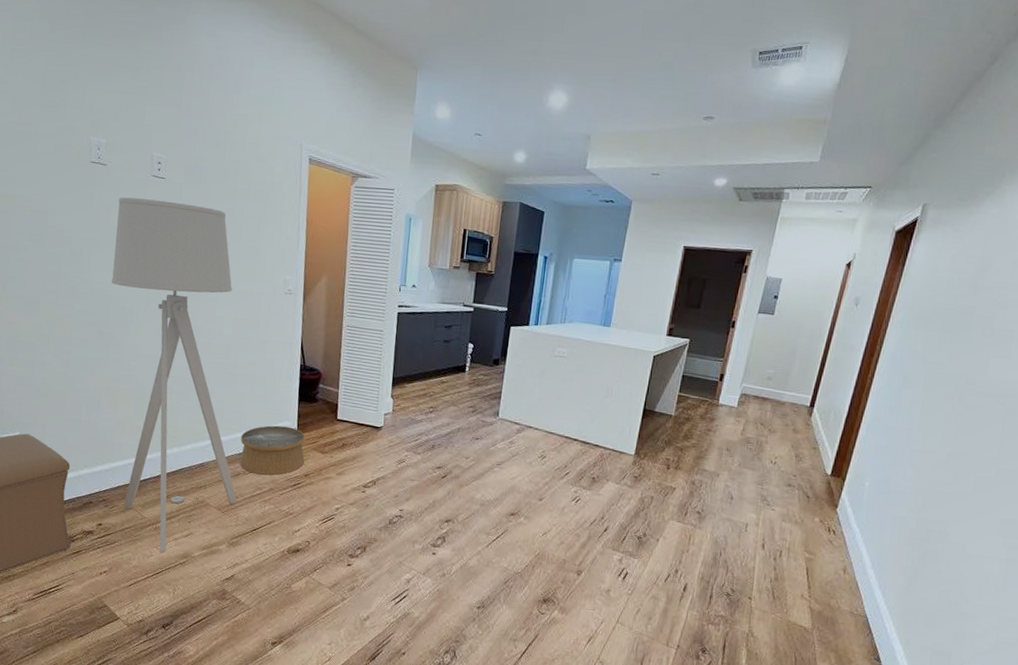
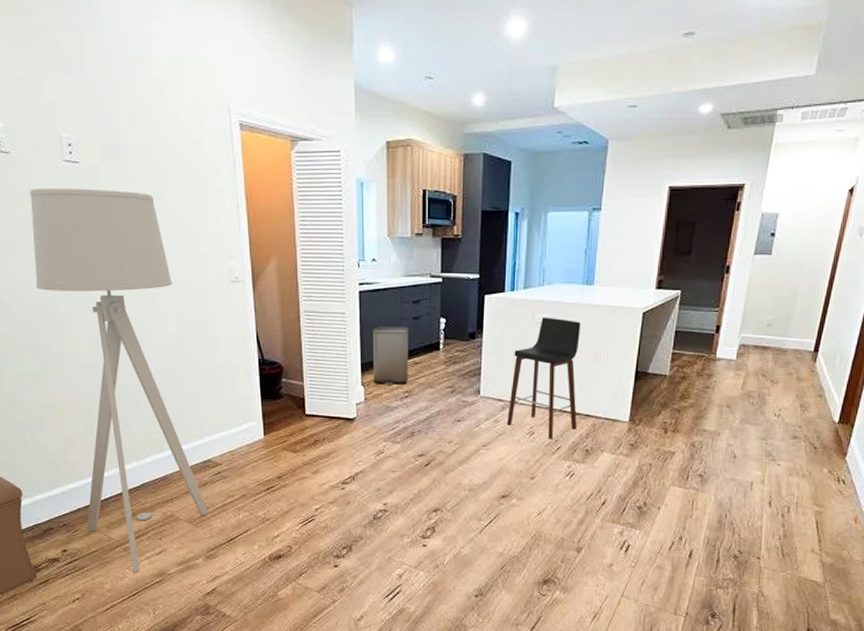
woven basket: present [240,425,305,475] -> none [203,427,275,481]
pedal bin: none [402,345,439,401] -> present [372,325,408,385]
bar stool: none [521,351,596,464] -> present [507,317,581,439]

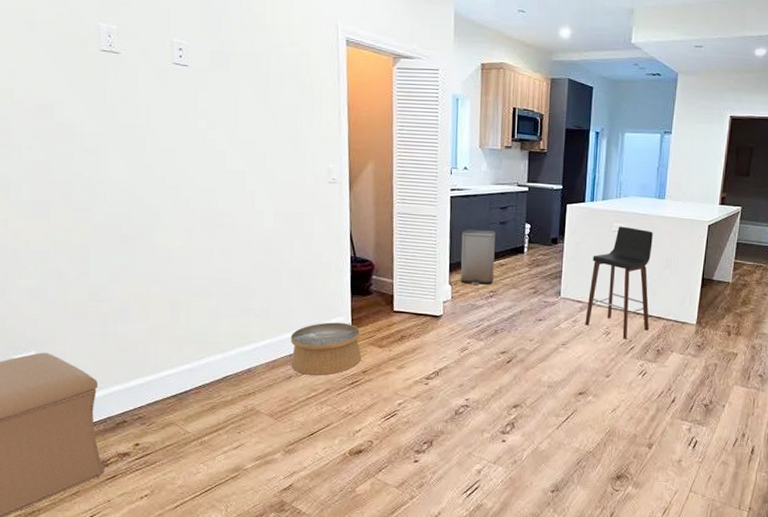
floor lamp: present [29,188,208,573] -> none [133,87,290,468]
woven basket: none [203,427,275,481] -> present [290,322,361,375]

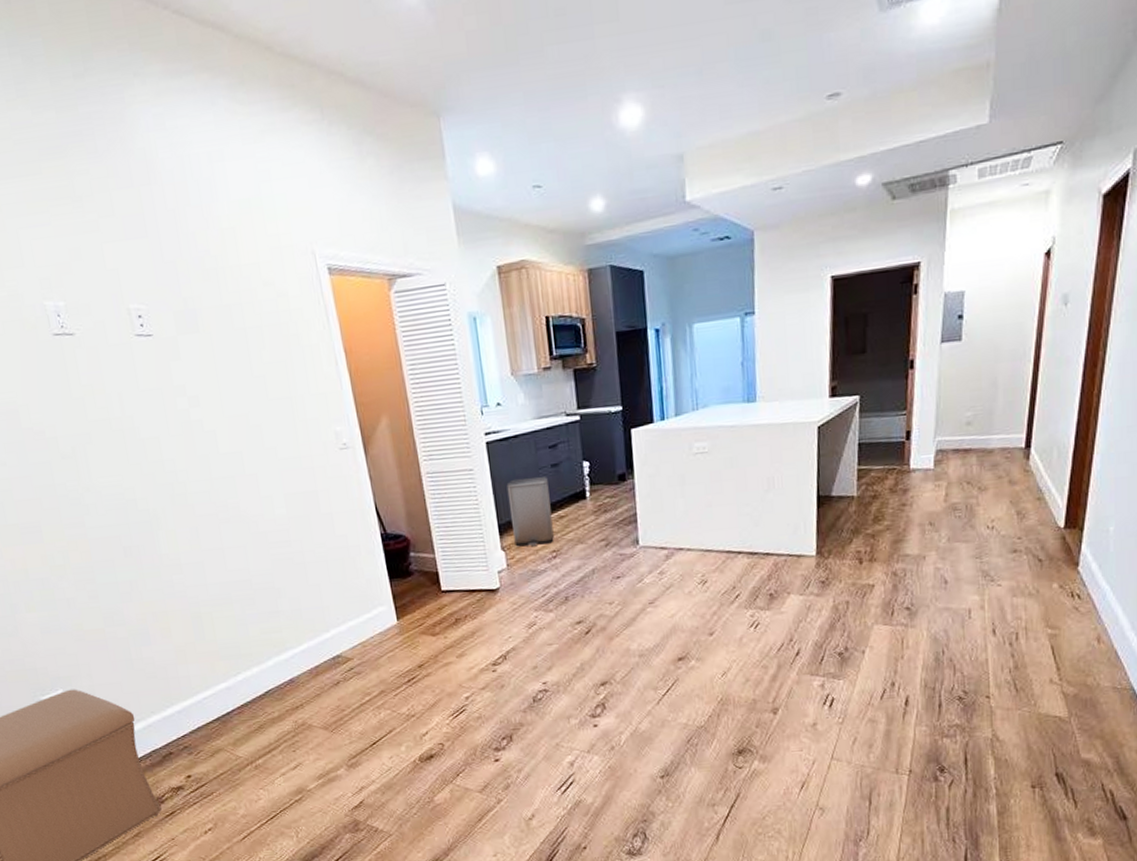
woven basket: present [290,322,361,375] -> none [329,612,414,678]
bar stool: present [585,226,653,339] -> none [673,445,757,587]

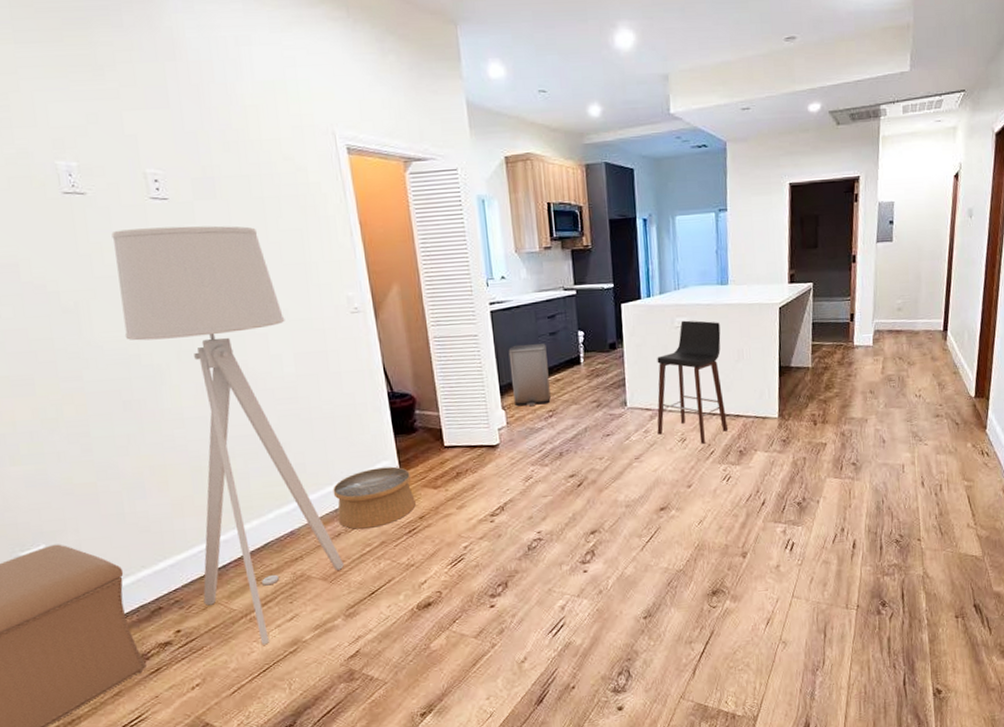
floor lamp: none [101,360,344,793] -> present [111,225,344,645]
woven basket: none [329,612,414,678] -> present [333,466,416,530]
bar stool: none [673,445,757,587] -> present [657,320,729,444]

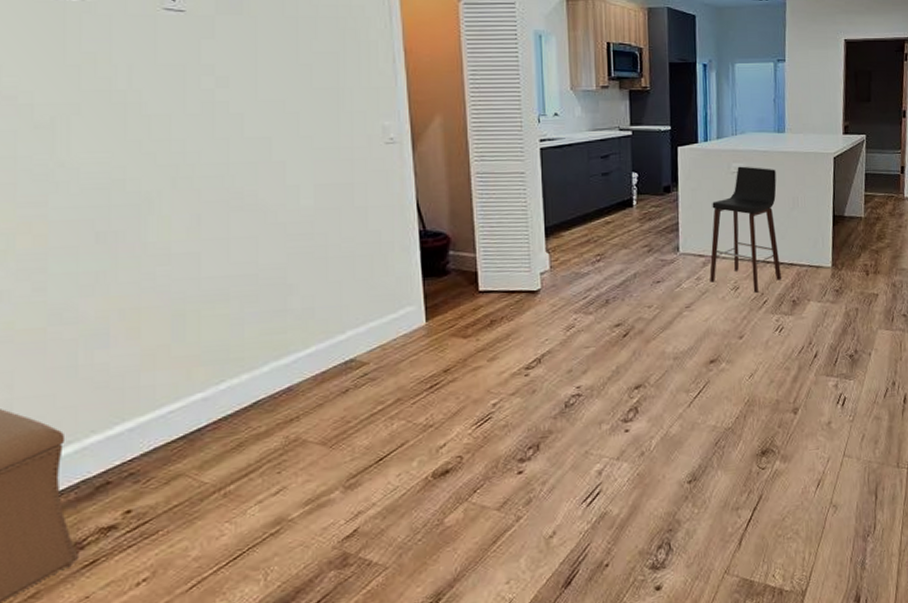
floor lamp: present [111,225,344,645] -> none [109,41,349,526]
woven basket: present [333,466,416,530] -> none [344,312,441,385]
pedal bin: present [508,343,551,407] -> none [557,183,599,250]

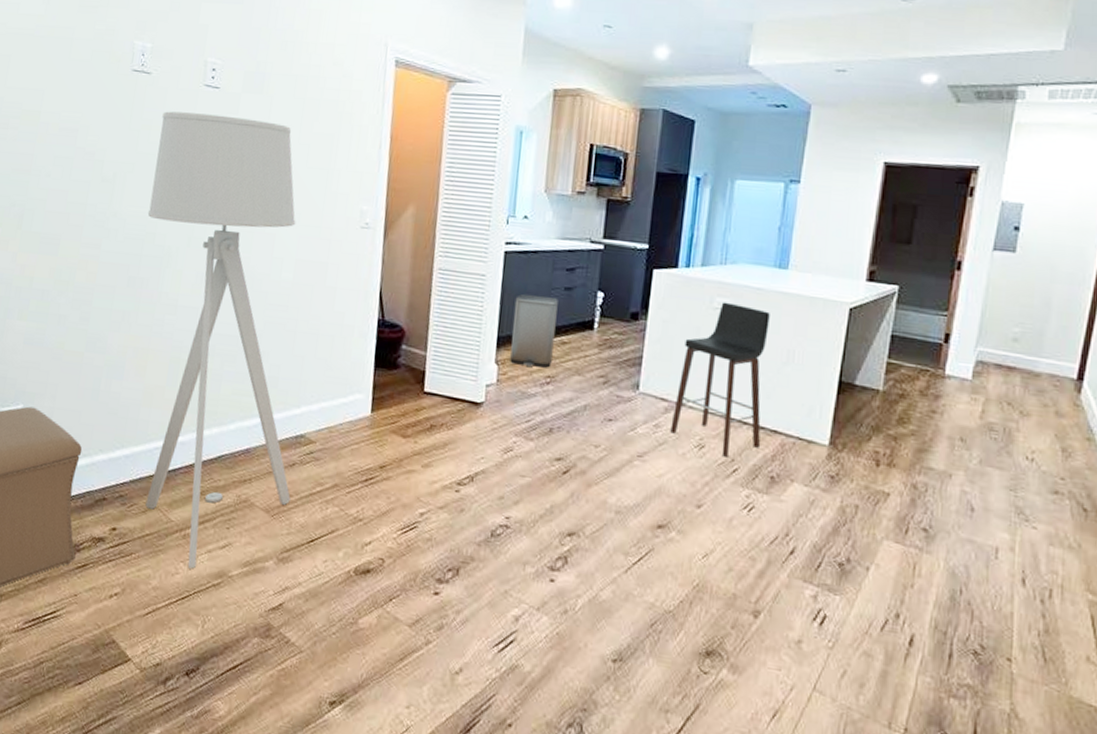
floor lamp: none [109,41,349,526] -> present [145,111,296,569]
pedal bin: none [557,183,599,250] -> present [510,293,558,368]

